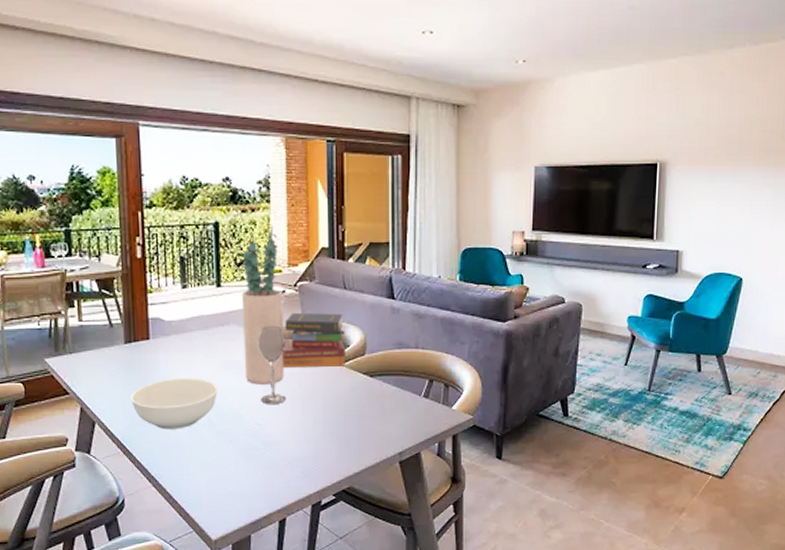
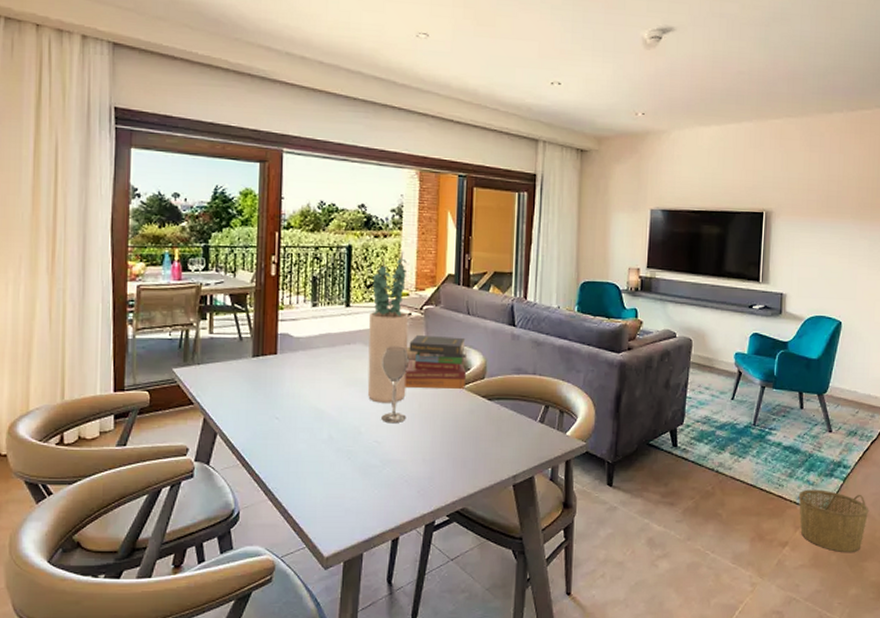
bowl: present [130,377,218,430] -> none [253,393,340,444]
basket: none [696,454,771,516] -> present [798,489,869,552]

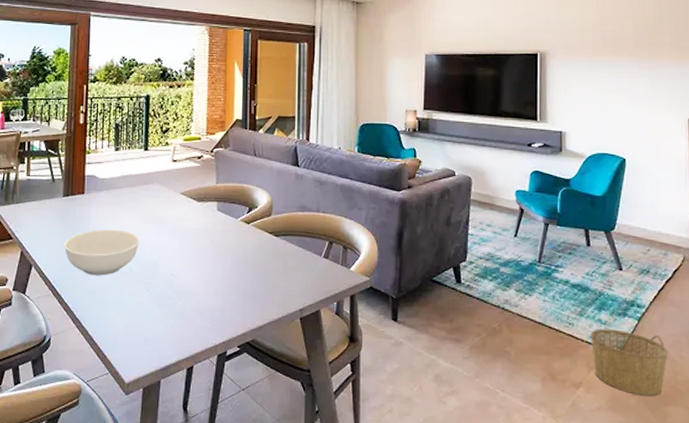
bowl: none [253,393,340,444] -> present [63,229,140,276]
vase: present [367,251,409,403] -> none [164,99,201,239]
wineglass: present [381,346,410,424] -> none [176,186,202,258]
books: present [405,334,467,389] -> none [198,175,255,225]

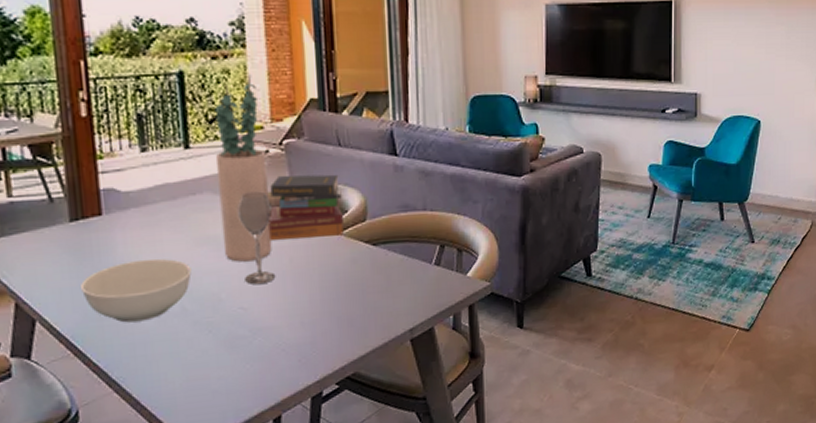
vase: none [164,99,201,239] -> present [215,74,272,262]
wineglass: none [176,186,202,258] -> present [236,191,276,285]
books: none [198,175,255,225] -> present [269,174,345,240]
basket: present [590,328,669,396] -> none [722,305,795,369]

